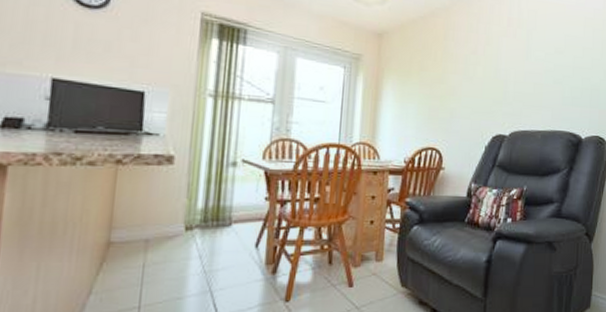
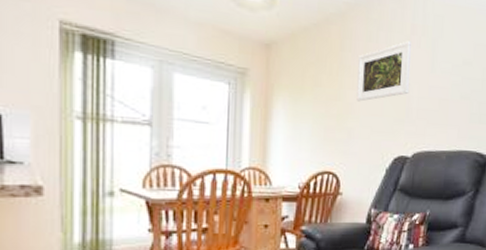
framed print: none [458,32,508,85] -> present [356,41,411,102]

